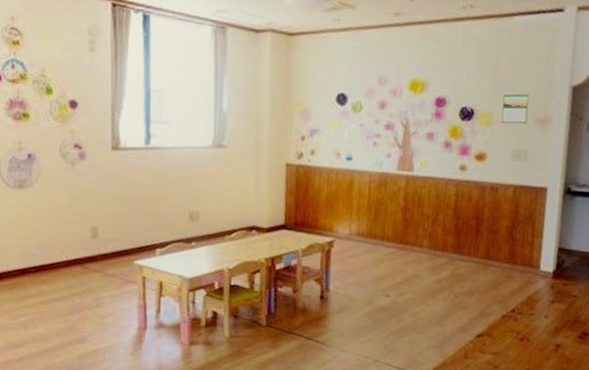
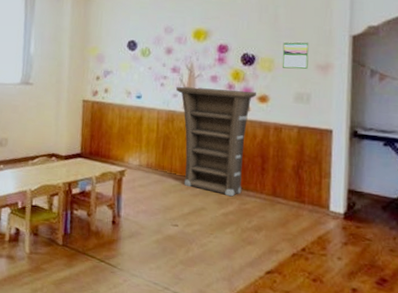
cabinet: none [389,145,474,262] -> present [175,86,256,197]

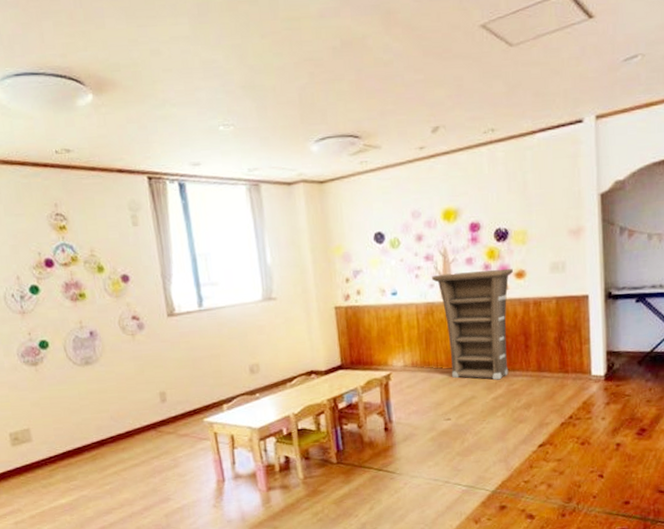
calendar: present [282,41,309,70] -> none [534,207,561,239]

